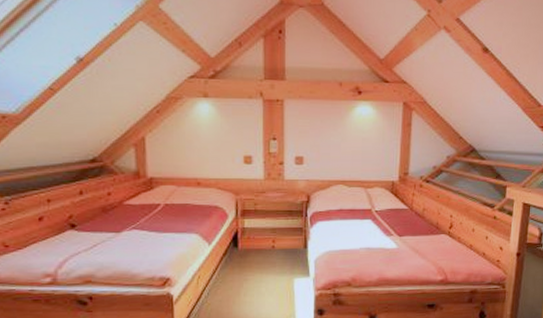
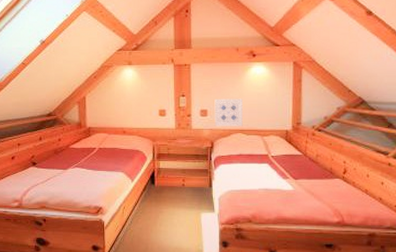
wall art: none [312,143,346,177] -> present [214,98,244,126]

